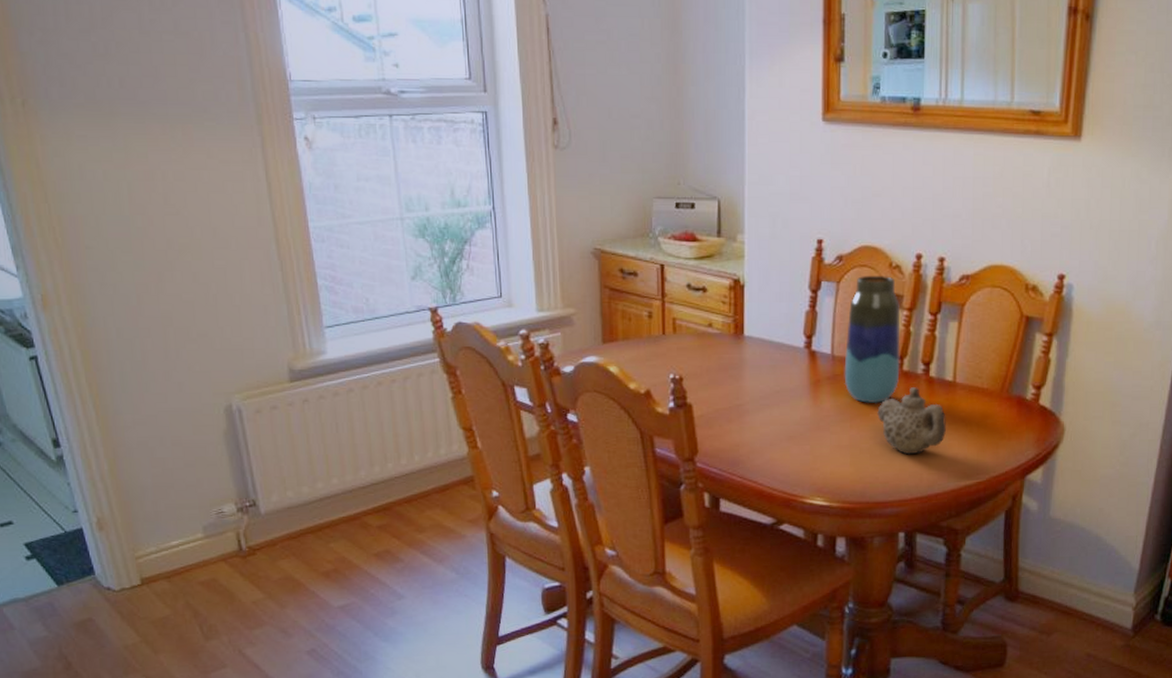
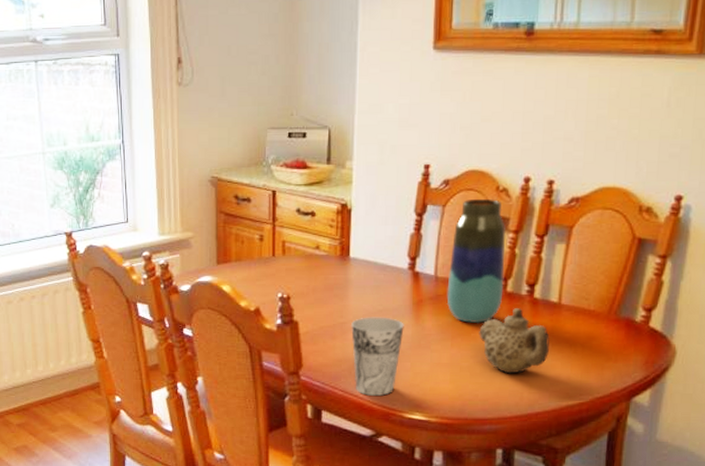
cup: none [748,398,802,481] -> present [351,317,404,396]

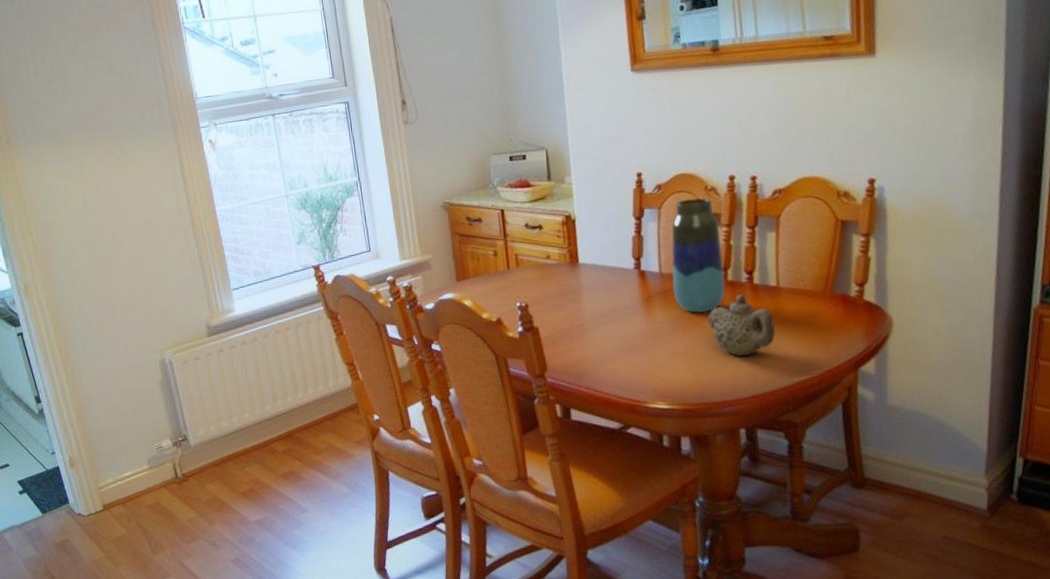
cup: present [351,317,404,396] -> none [588,315,638,391]

